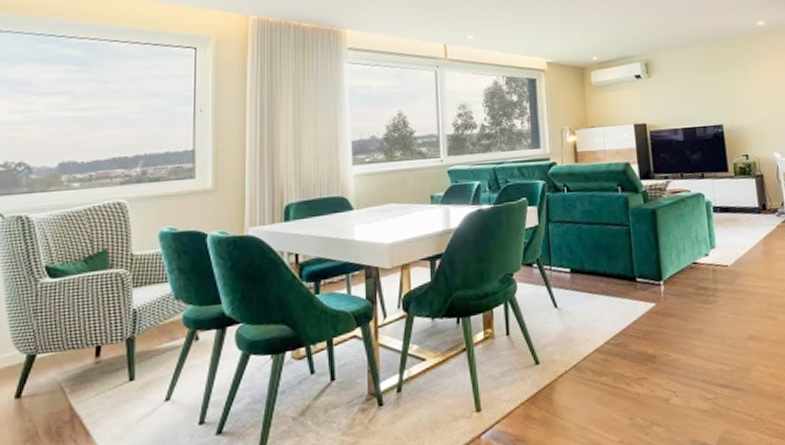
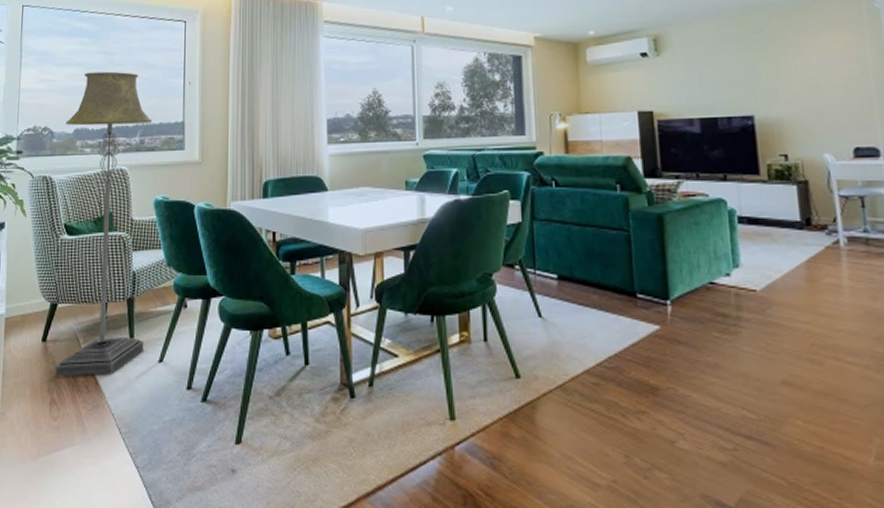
floor lamp: none [32,100,157,435] -> present [55,71,153,377]

